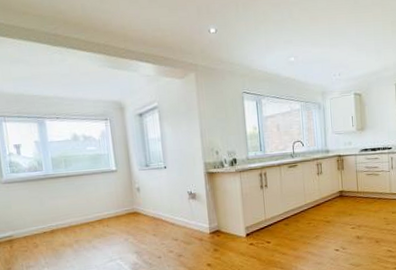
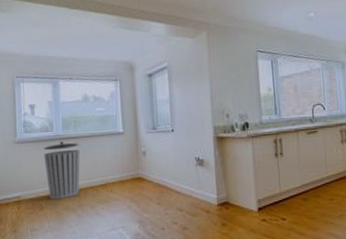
trash can: none [34,180,75,237] -> present [44,140,80,200]

